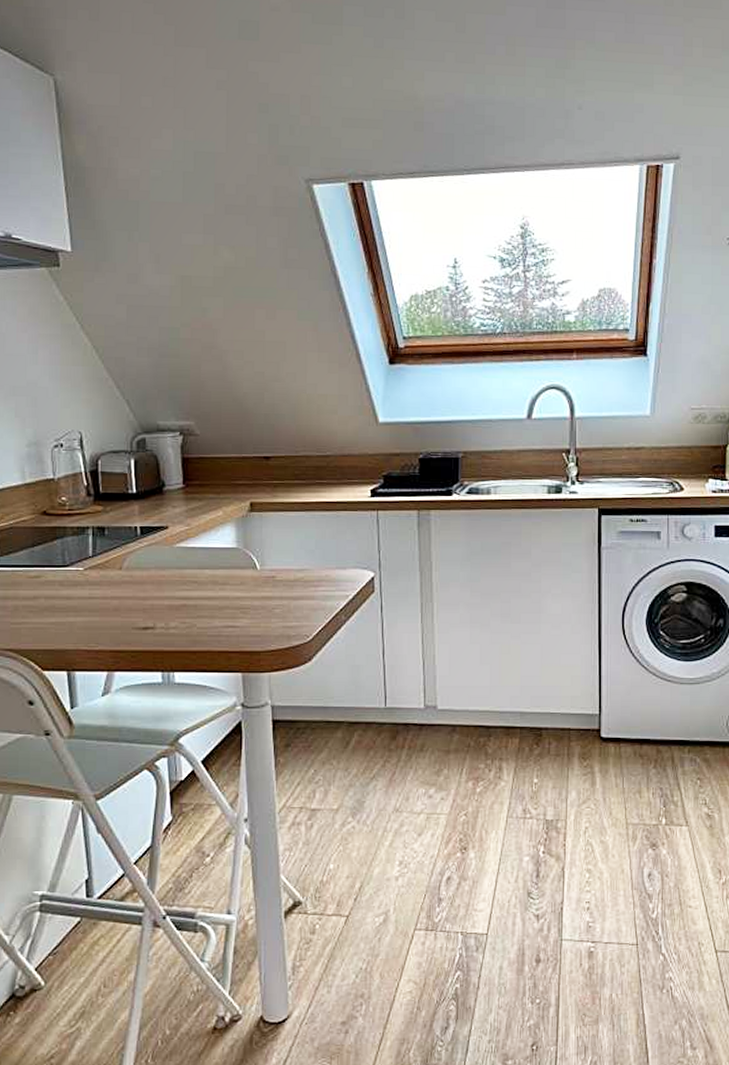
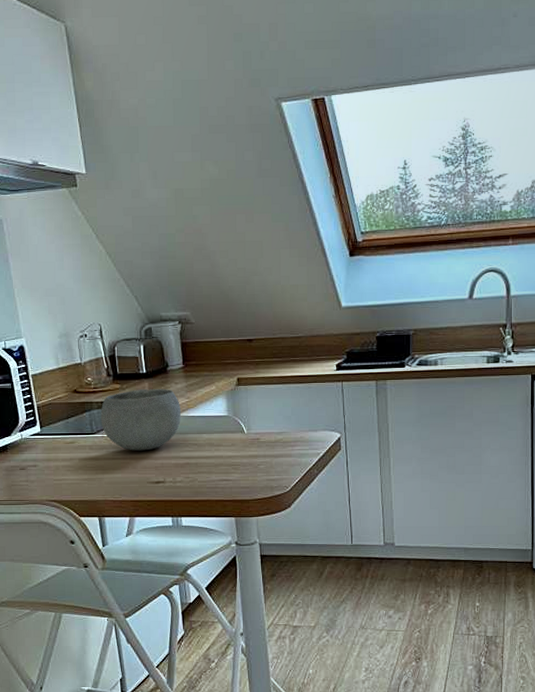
bowl: none [75,512,179,589] -> present [100,388,182,451]

